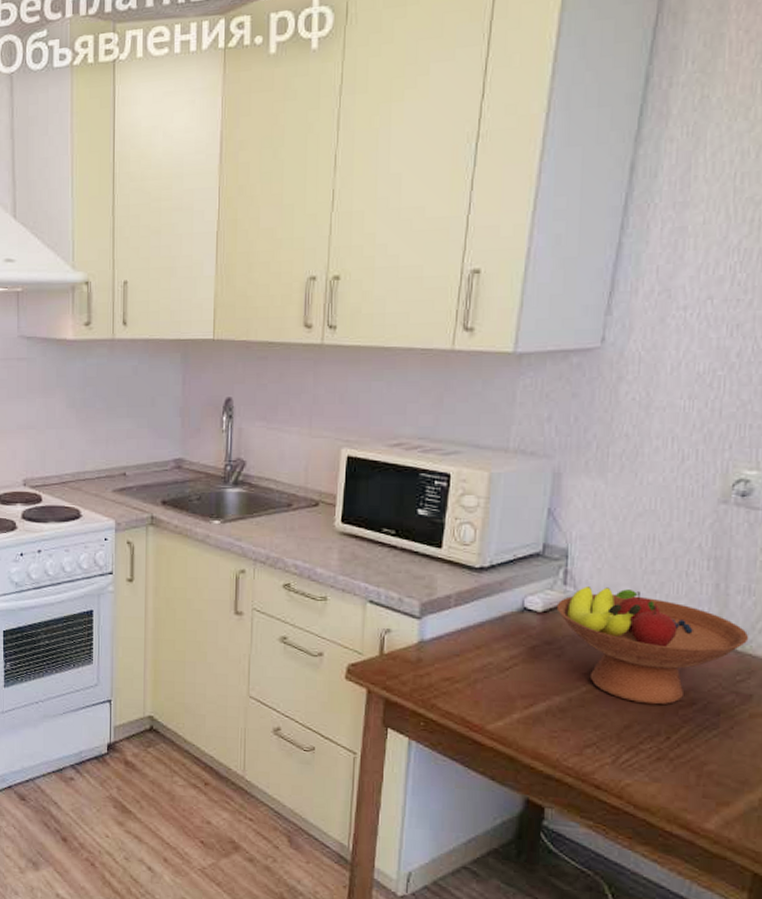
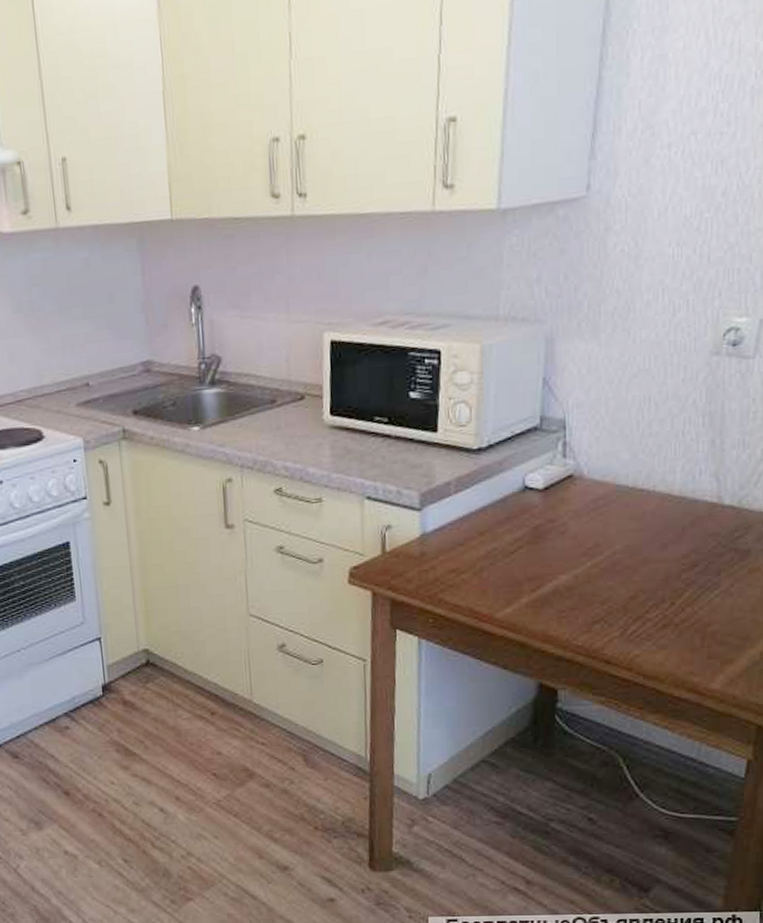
fruit bowl: present [556,587,749,705] -> none [557,455,745,572]

